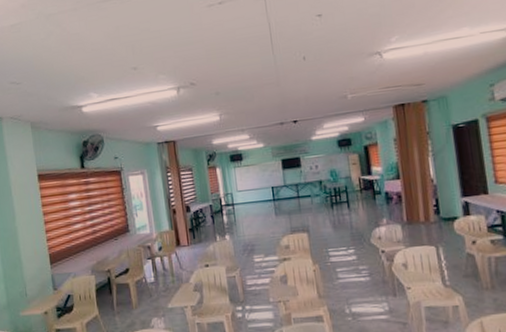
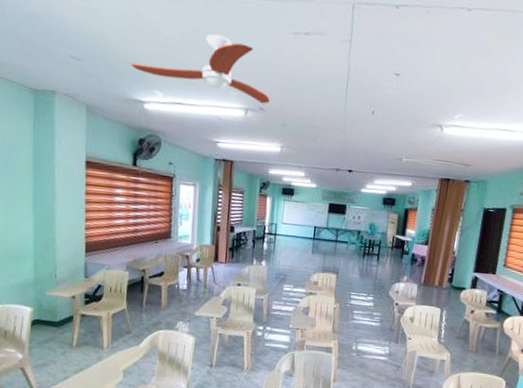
ceiling fan: none [64,27,199,80] -> present [131,33,270,104]

